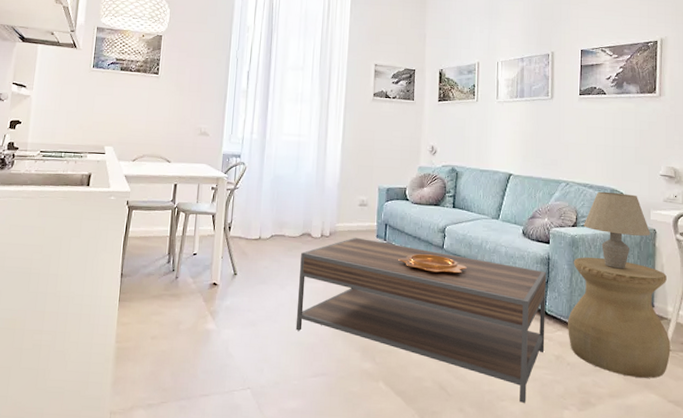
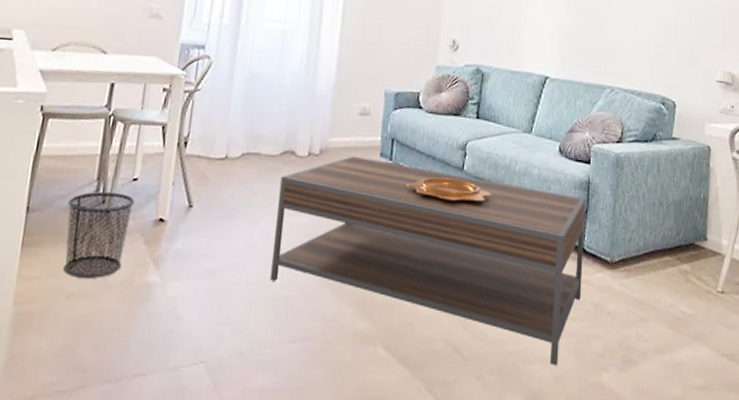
waste bin: none [148,263,196,325] -> present [63,191,135,278]
side table: present [568,257,671,378] -> none [609,180,724,328]
table lamp: present [584,191,651,269] -> none [630,99,705,195]

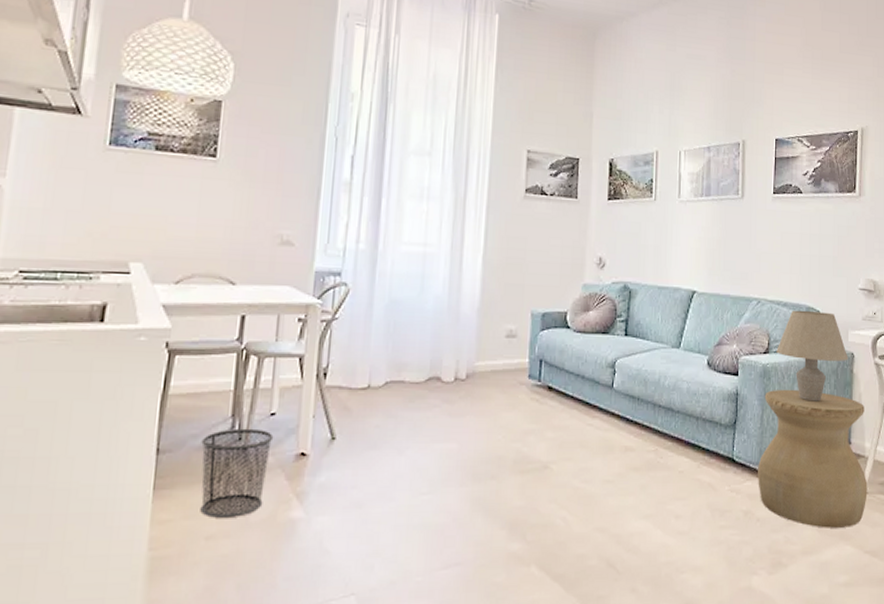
coffee table: present [269,156,586,365] -> none [419,379,735,573]
decorative bowl: present [406,177,491,203] -> none [556,396,641,420]
side table: none [609,180,724,328] -> present [758,389,868,528]
table lamp: none [630,99,705,195] -> present [776,310,848,402]

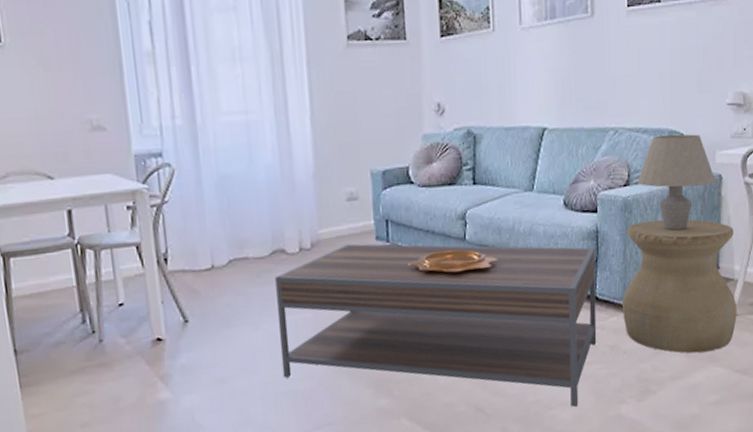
waste bin: present [200,428,274,518] -> none [56,320,129,408]
coffee table: none [419,379,735,573] -> present [275,243,597,407]
decorative bowl: none [556,396,641,420] -> present [408,249,497,275]

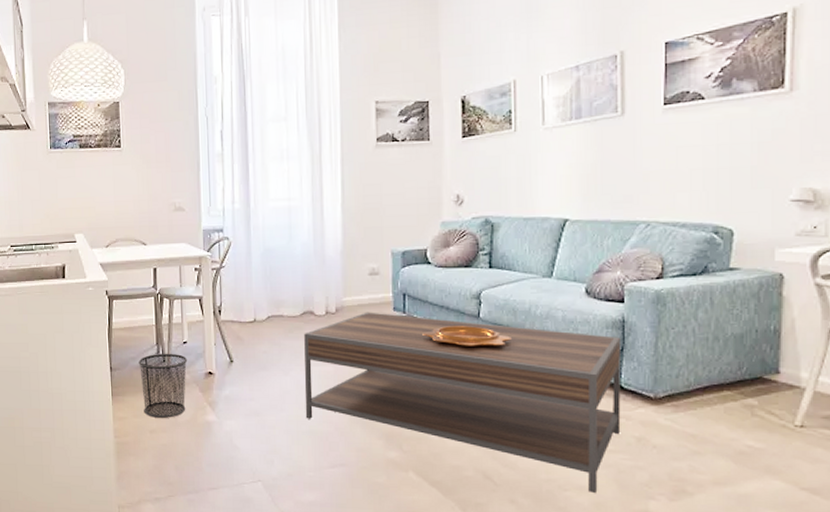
waste bin: none [56,320,129,408] -> present [138,353,188,418]
side table: present [622,220,737,353] -> none [653,315,805,462]
table lamp: present [637,134,716,230] -> none [673,229,775,328]

